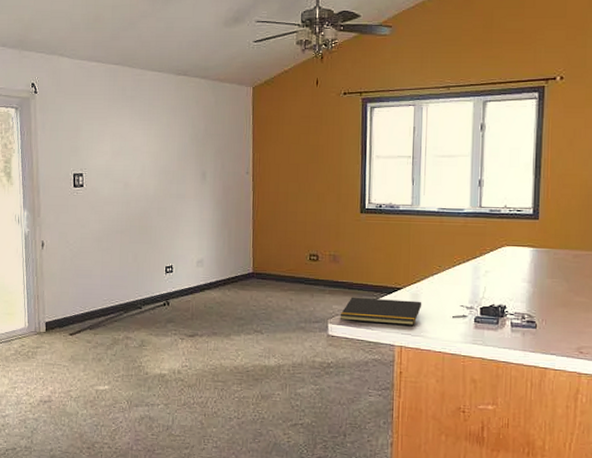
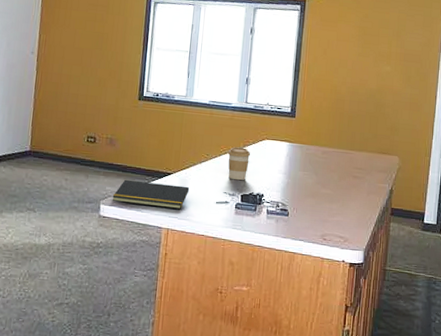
coffee cup: none [462,256,489,292] -> present [227,147,251,181]

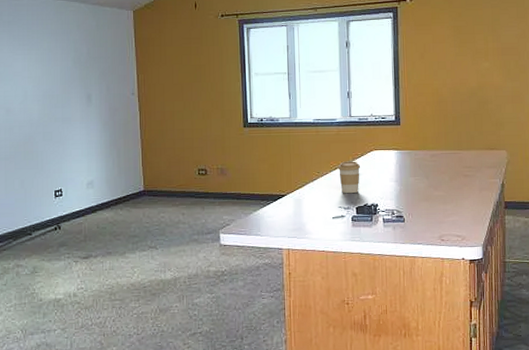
notepad: present [112,179,190,209] -> none [230,206,305,230]

